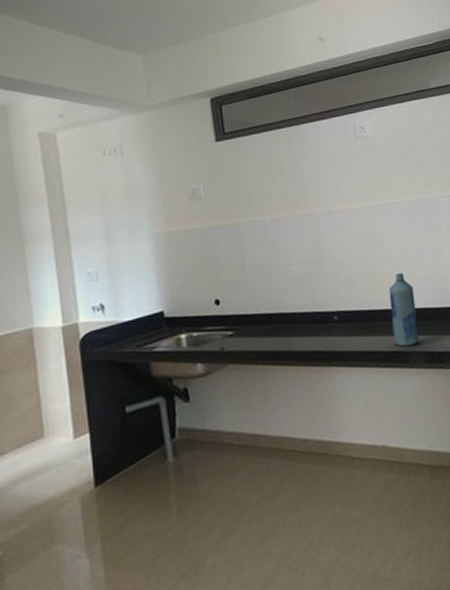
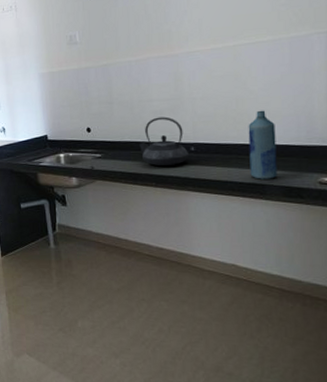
teapot: none [278,283,332,341] -> present [139,116,189,167]

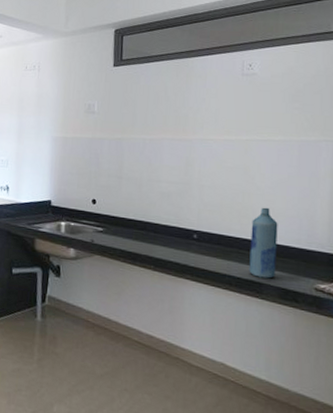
teapot: present [139,116,189,167] -> none [143,199,191,251]

